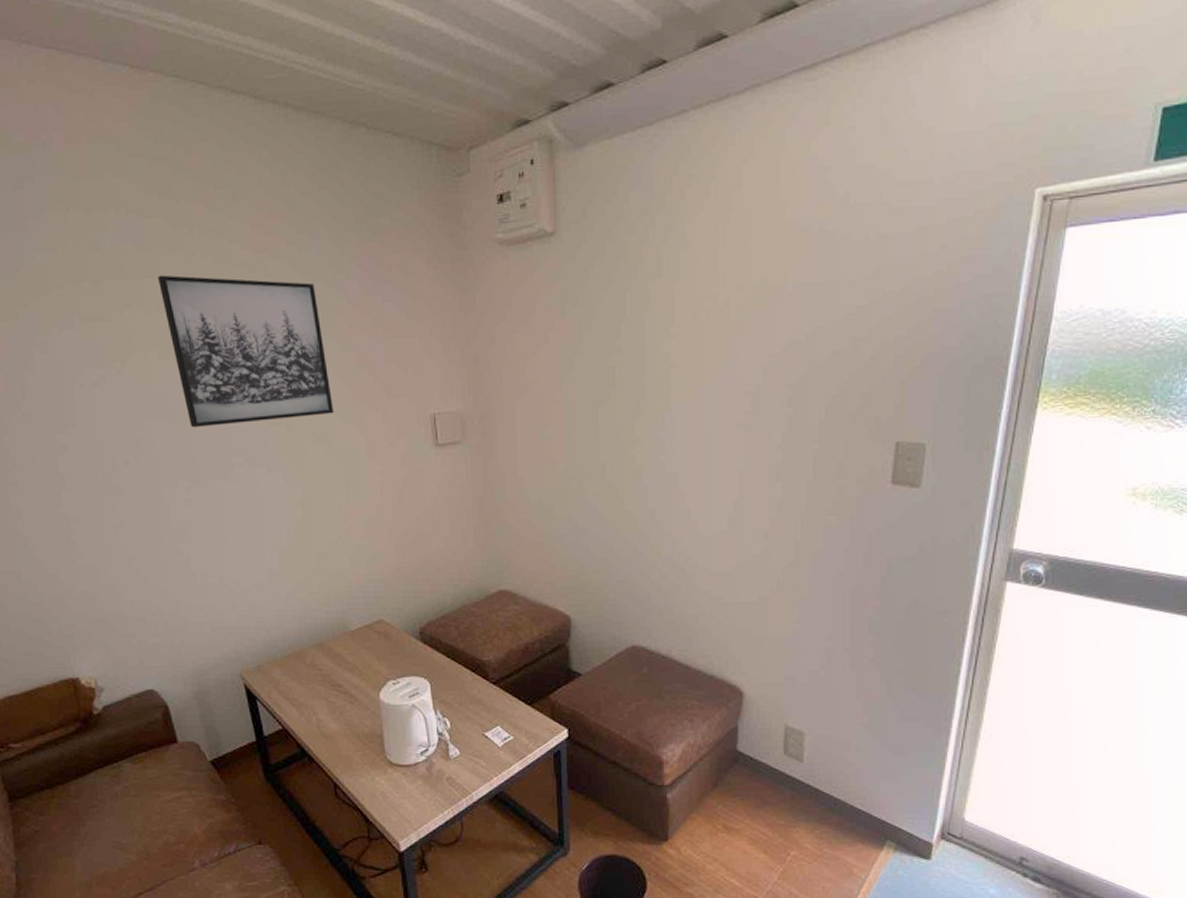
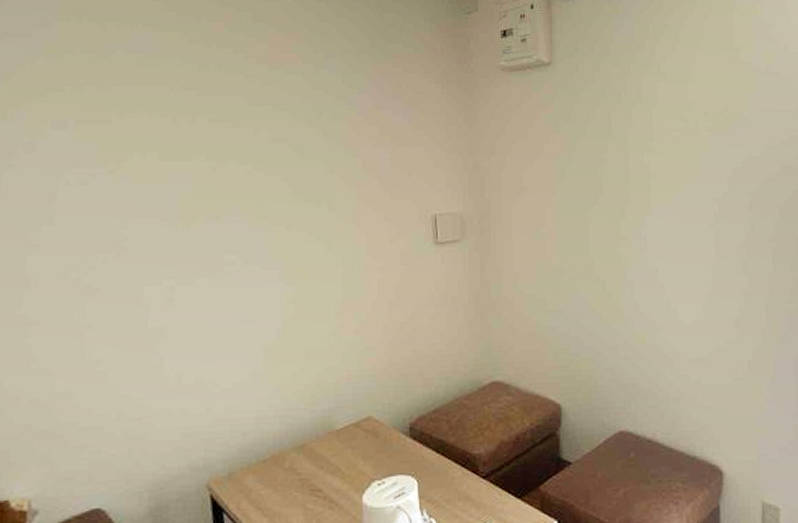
wall art: present [158,275,335,428] -> none [167,83,337,227]

